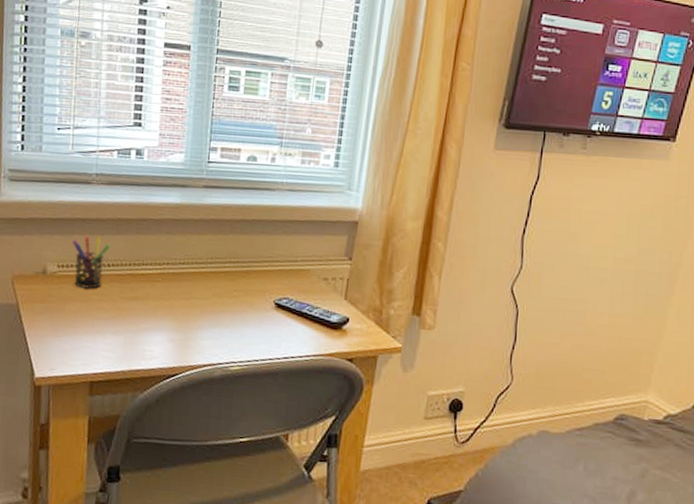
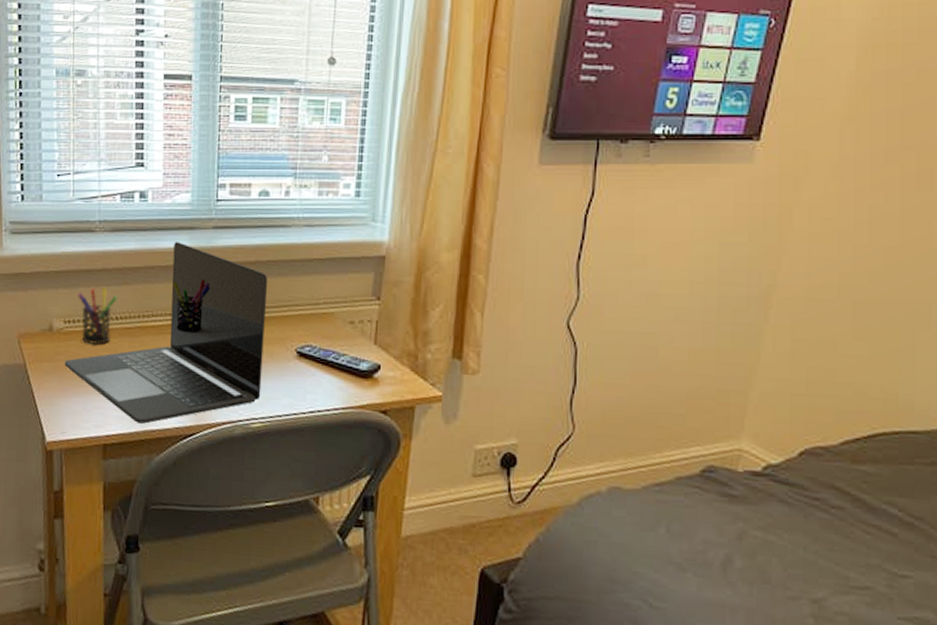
laptop: none [56,197,252,364] -> present [64,242,268,424]

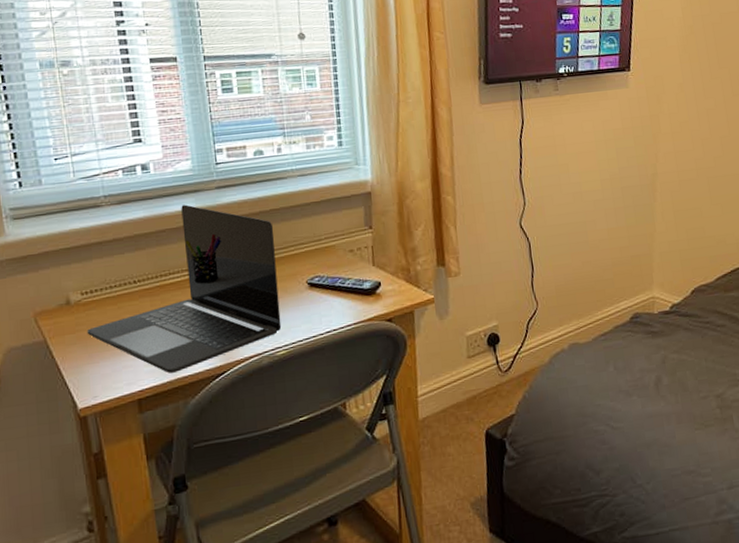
pen holder: present [78,287,118,346] -> none [92,256,133,311]

